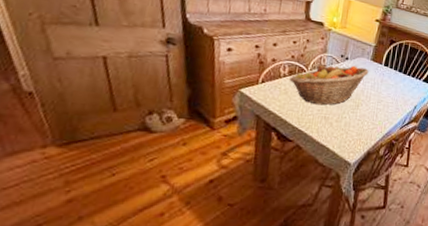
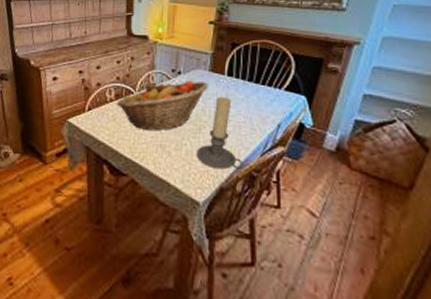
candle holder: none [352,81,388,138] -> present [196,96,244,170]

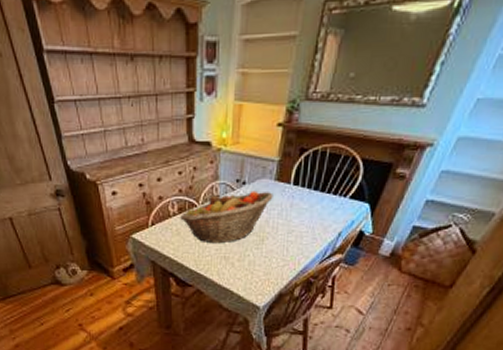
candle holder: present [196,96,244,170] -> none [258,206,303,277]

